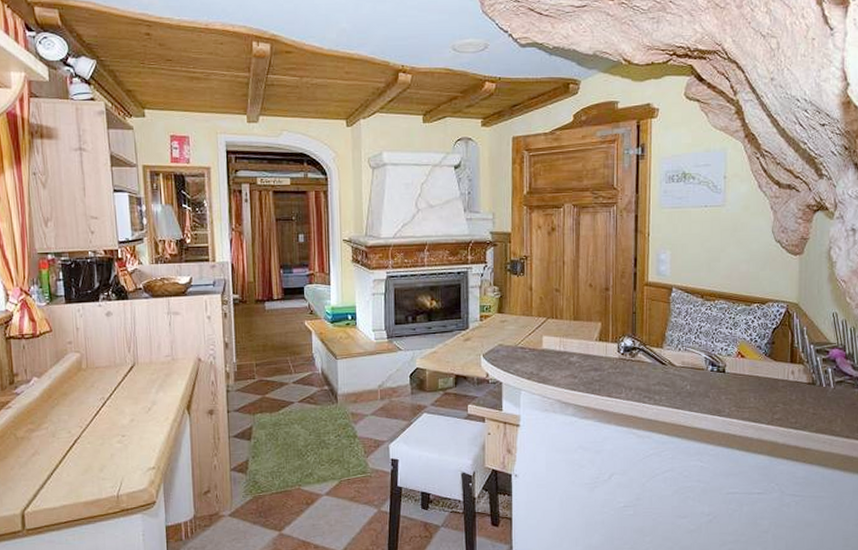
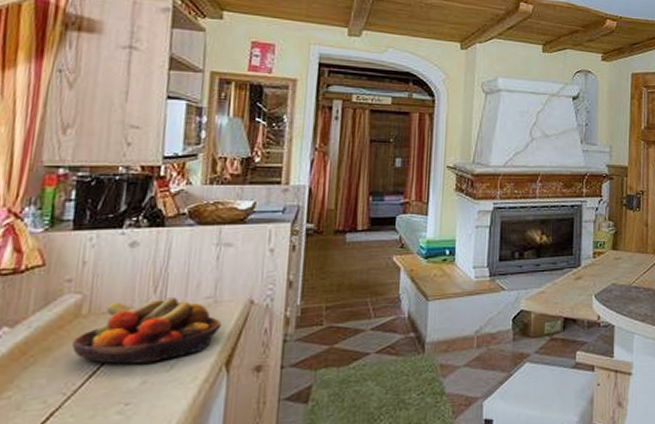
fruit bowl: none [80,356,180,407] -> present [72,298,221,365]

